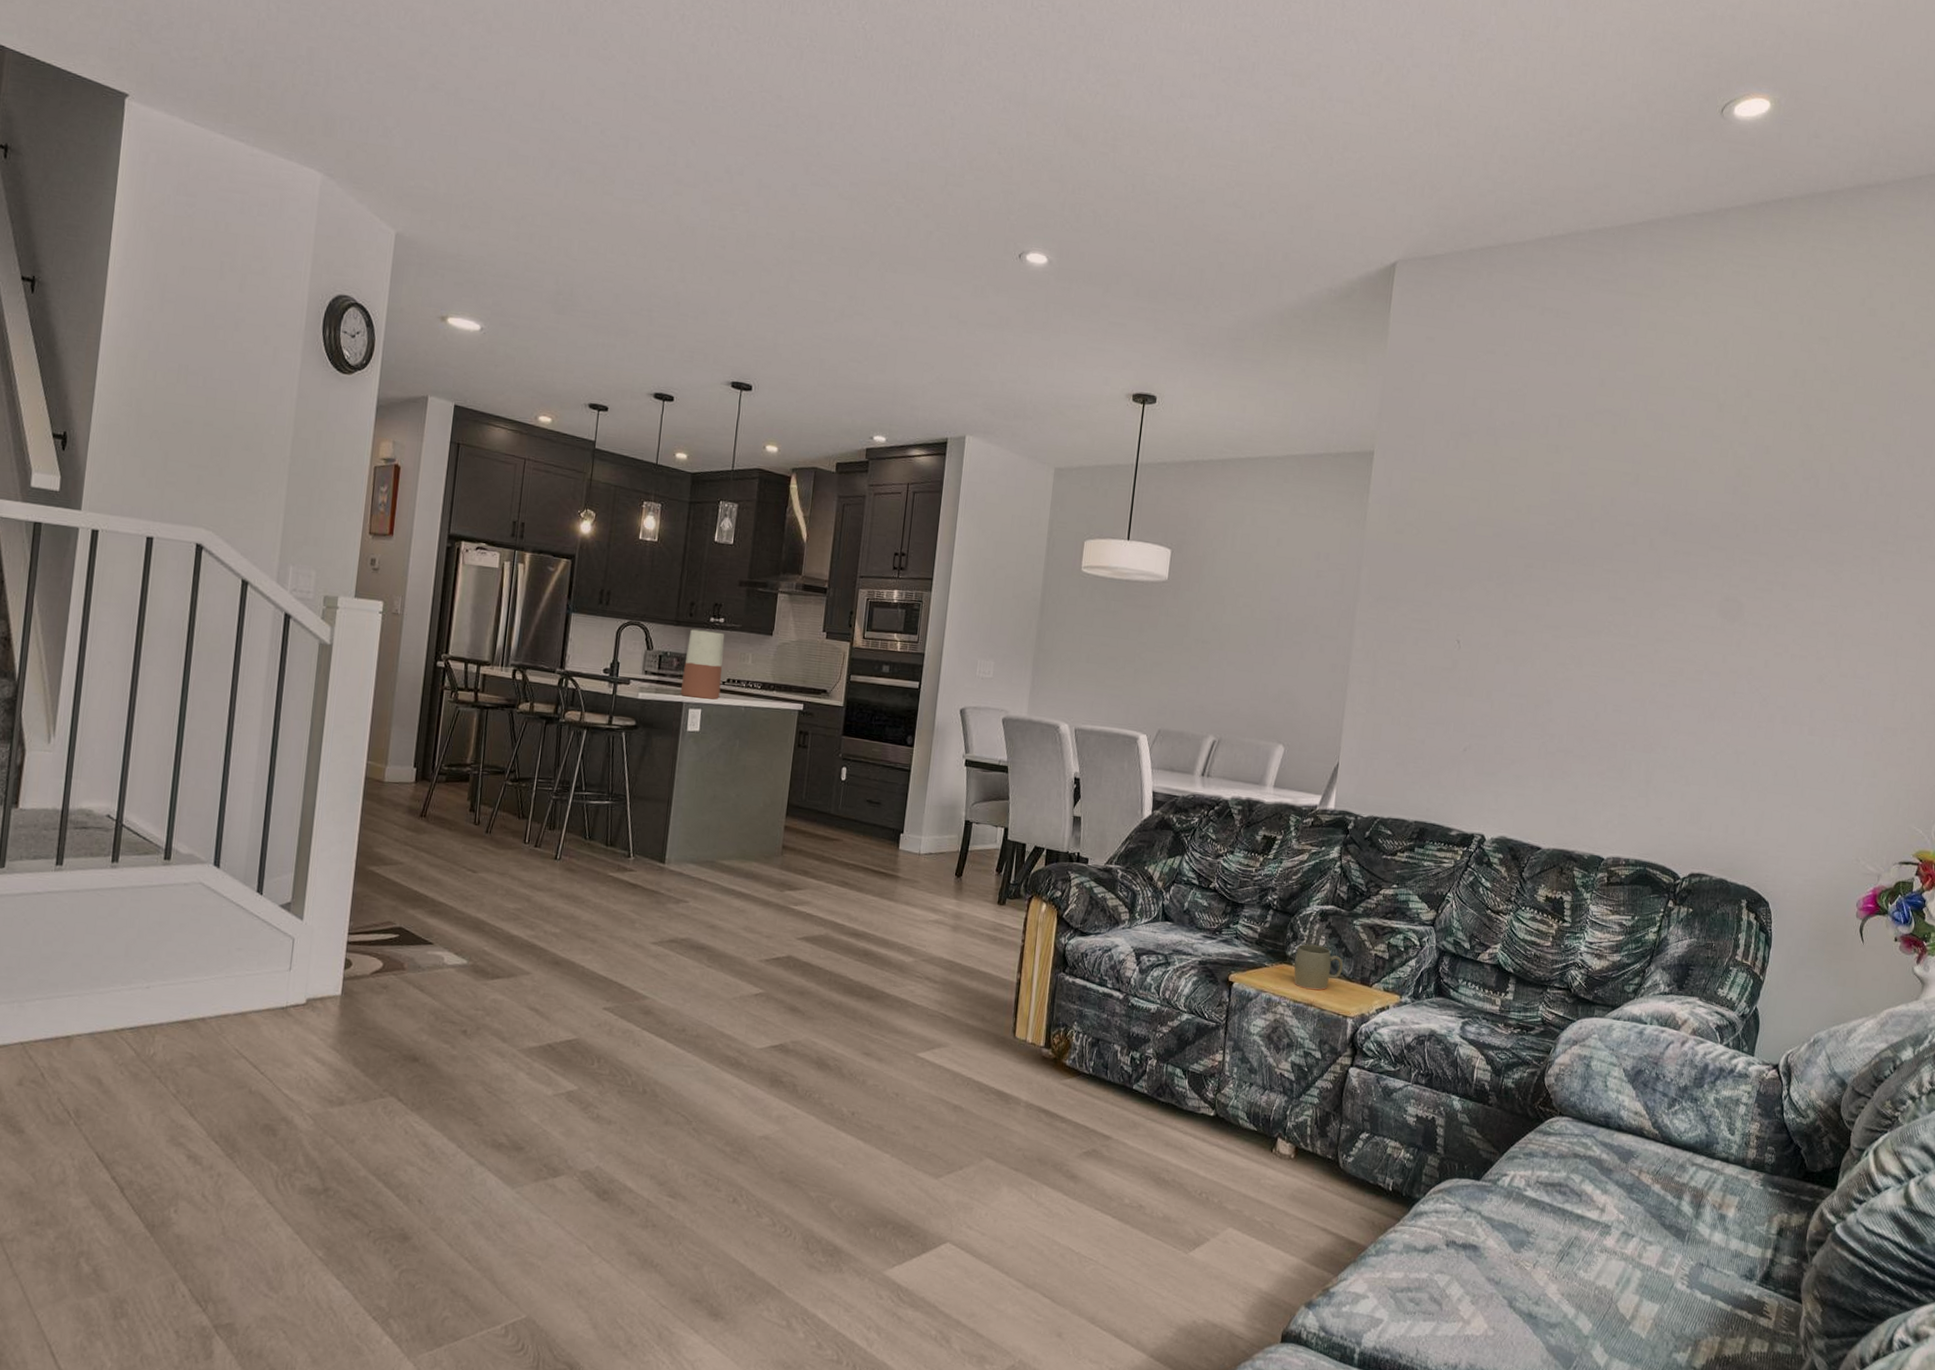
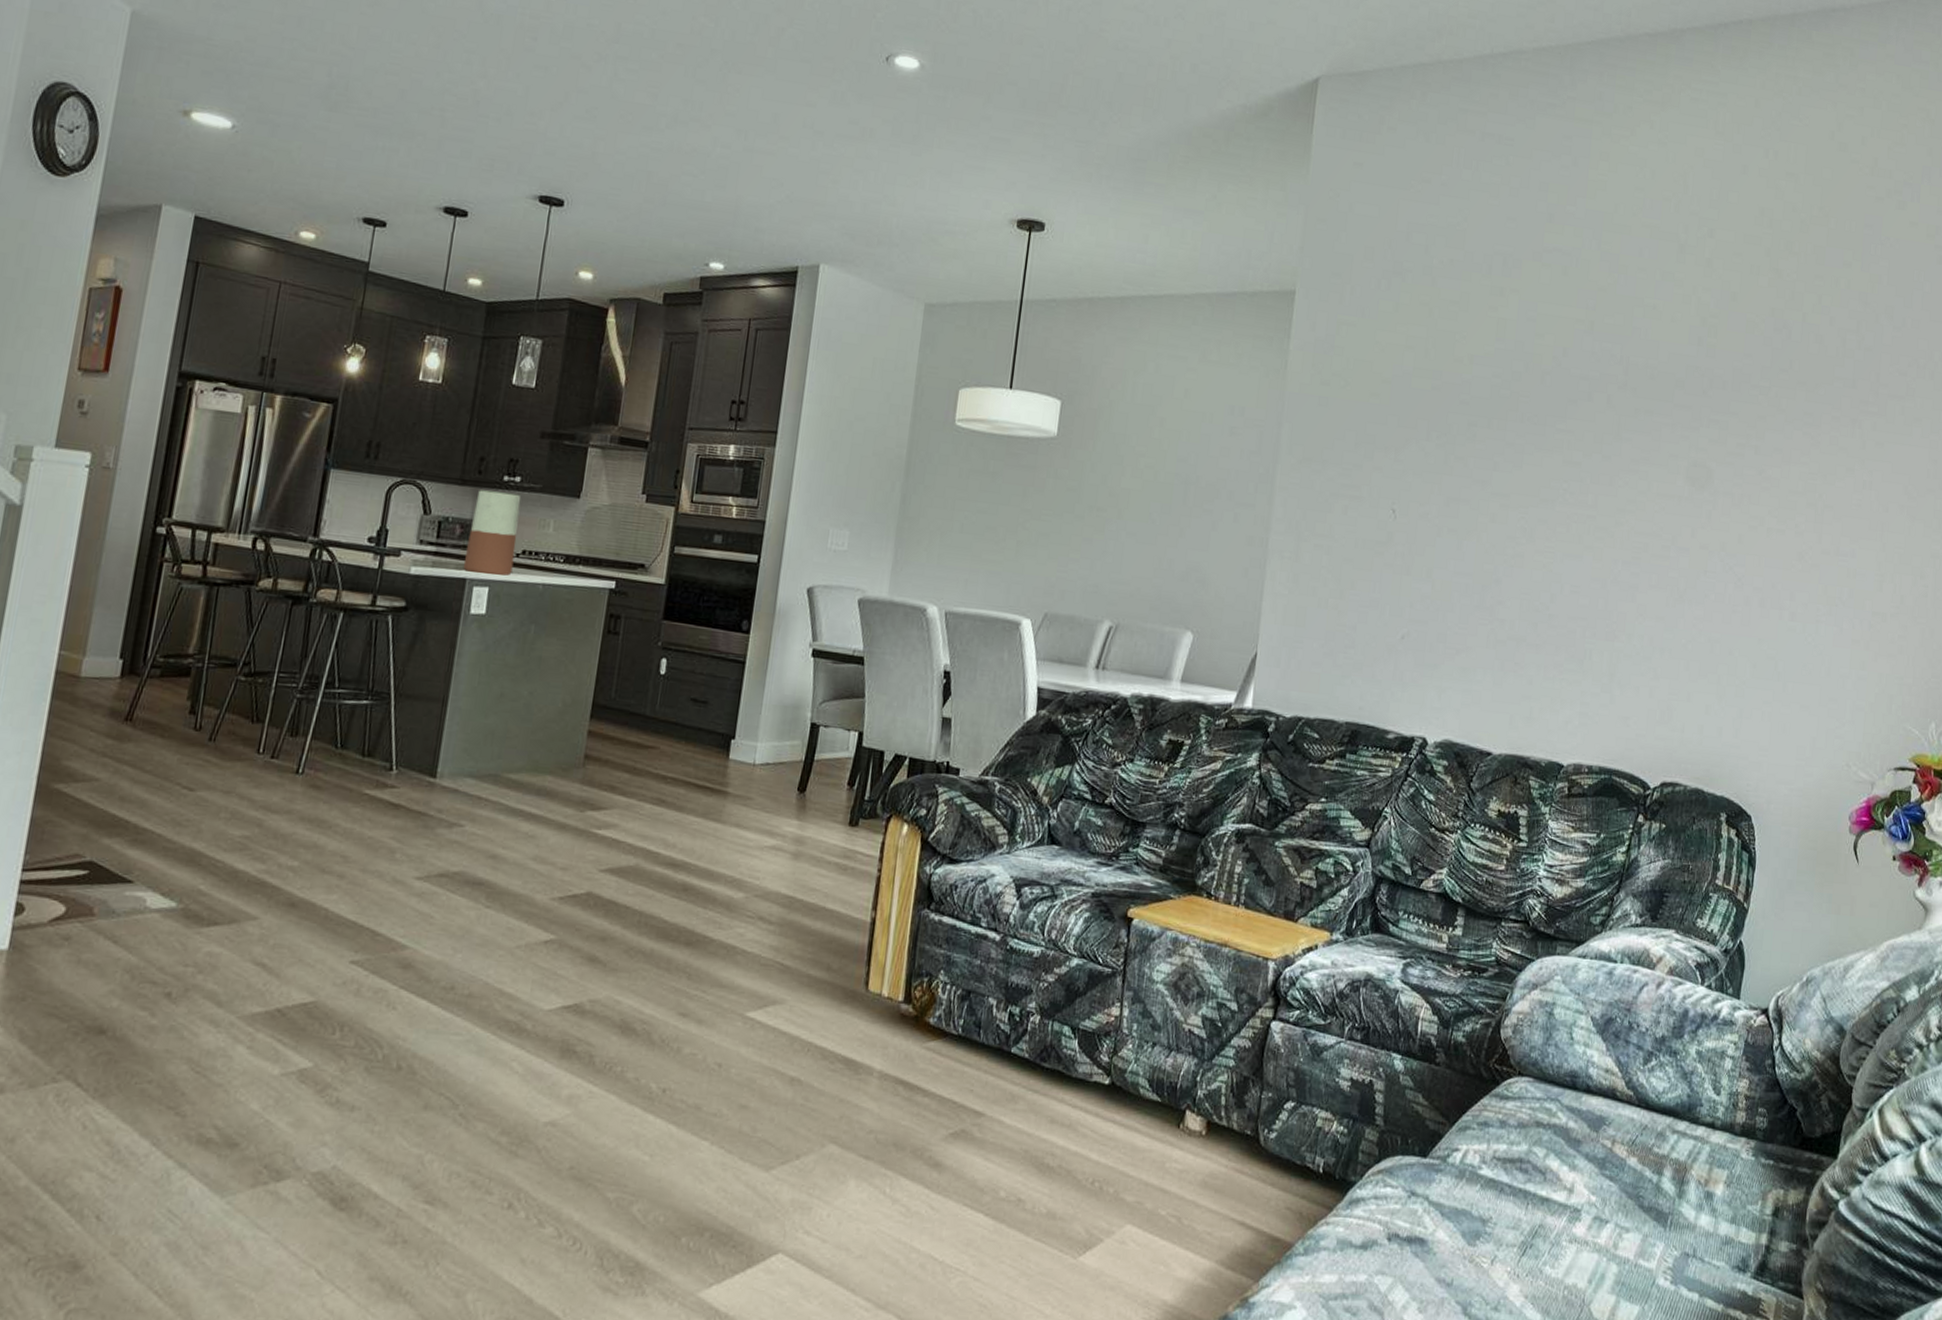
mug: present [1293,944,1343,991] -> none [1204,870,1263,927]

